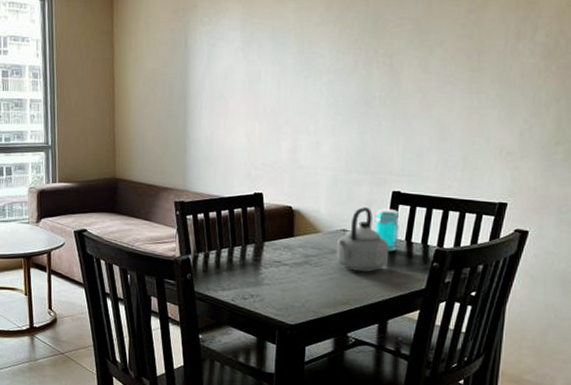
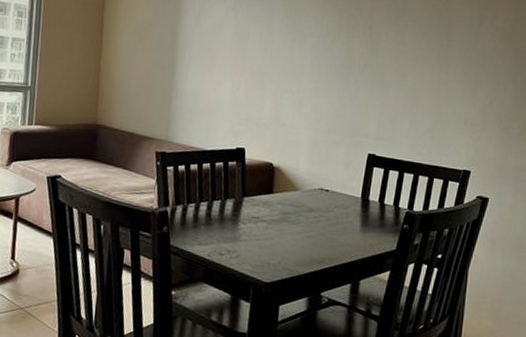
teapot: present [336,207,390,272] -> none [313,167,364,231]
jar: present [375,208,400,252] -> none [351,170,374,213]

